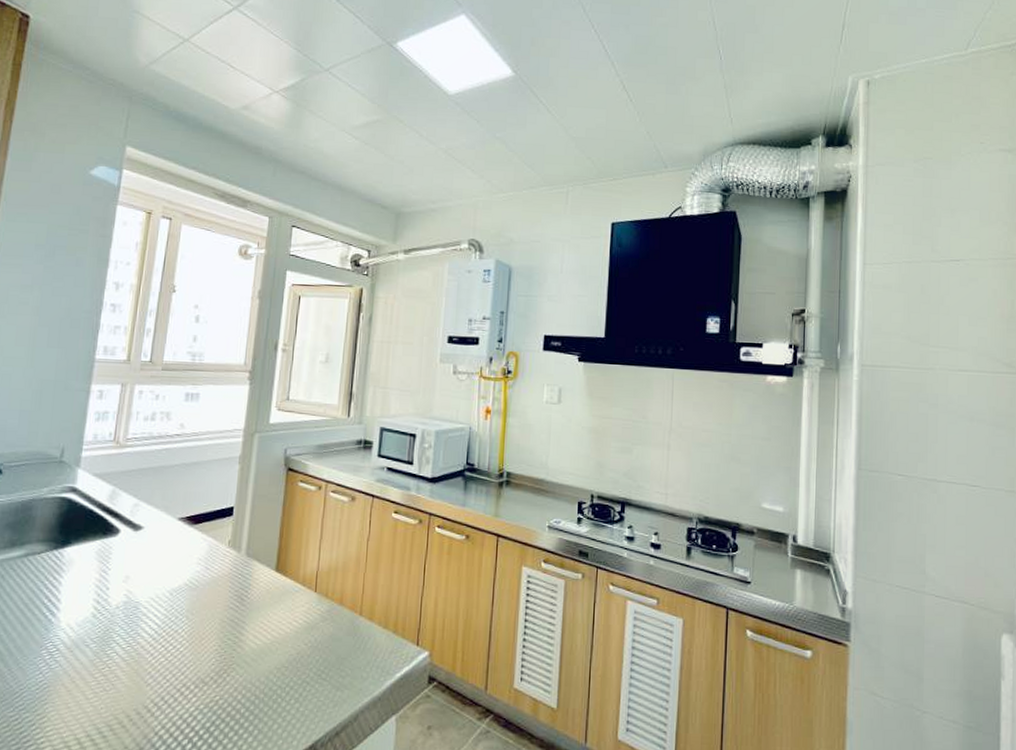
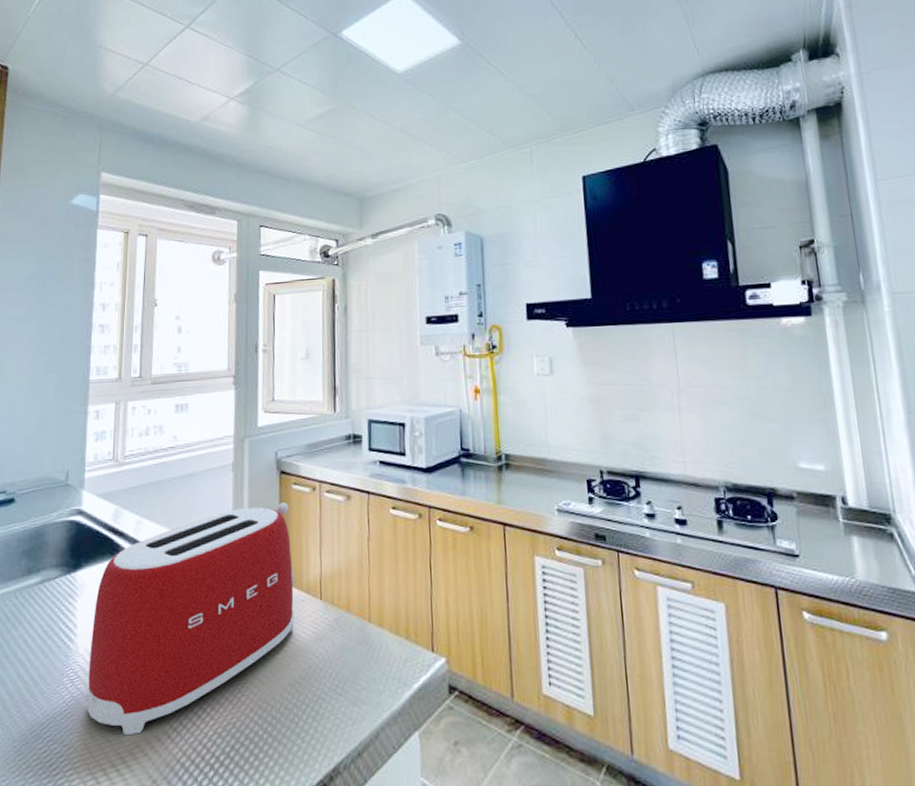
toaster: none [65,498,294,708] -> present [87,503,295,736]

